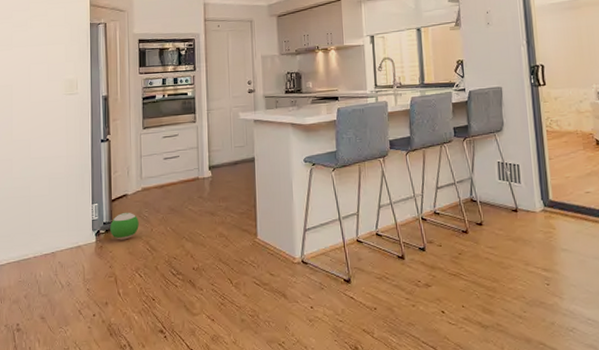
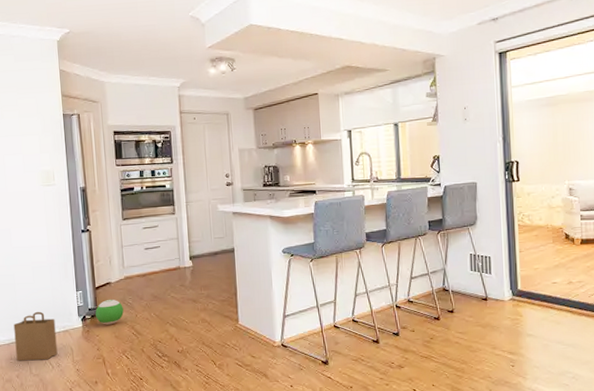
shopping bag: none [25,225,69,280] -> present [13,311,58,361]

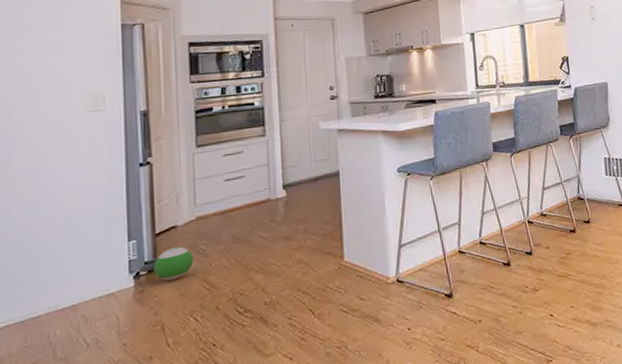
shopping bag: present [13,311,58,361] -> none [32,272,97,344]

